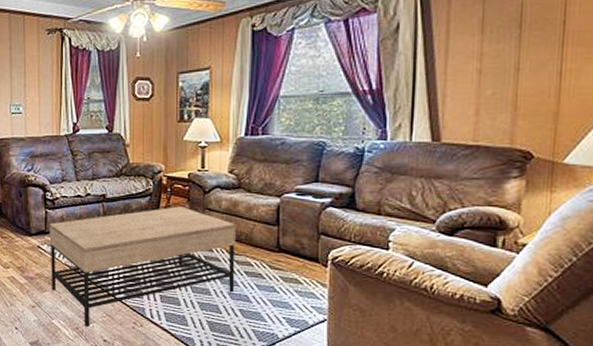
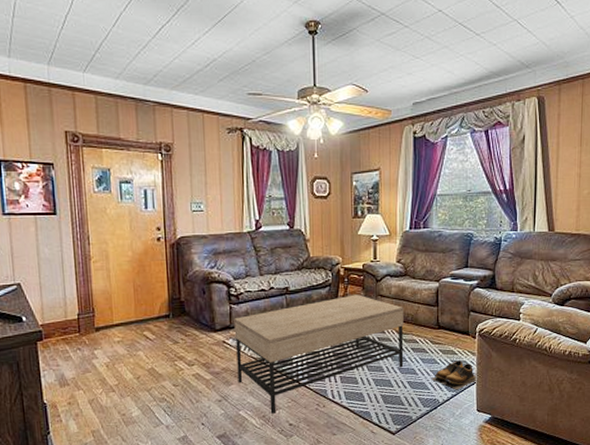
shoes: none [268,291,330,327] -> present [431,360,478,390]

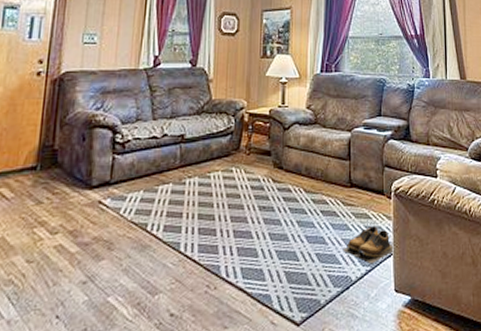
coffee table: present [234,294,404,415] -> none [111,145,313,301]

